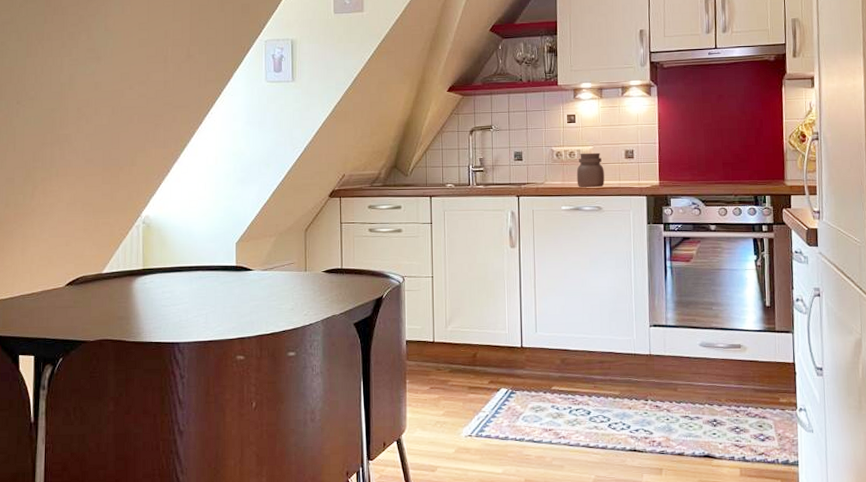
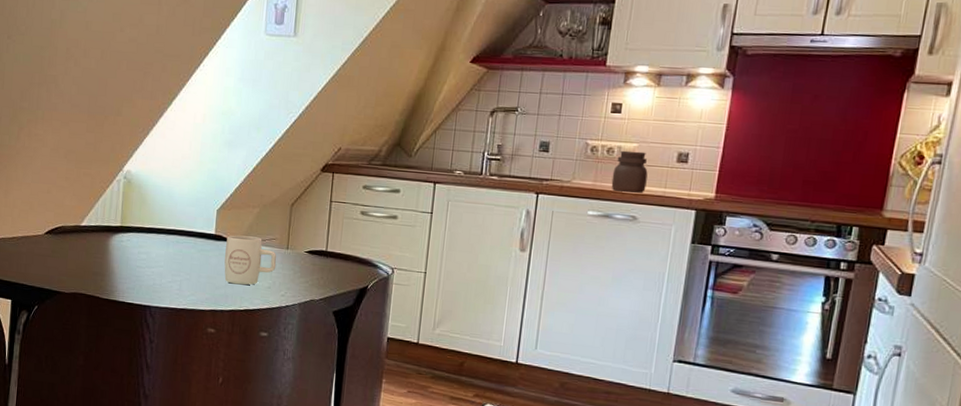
mug: none [248,263,297,310] -> present [224,235,277,285]

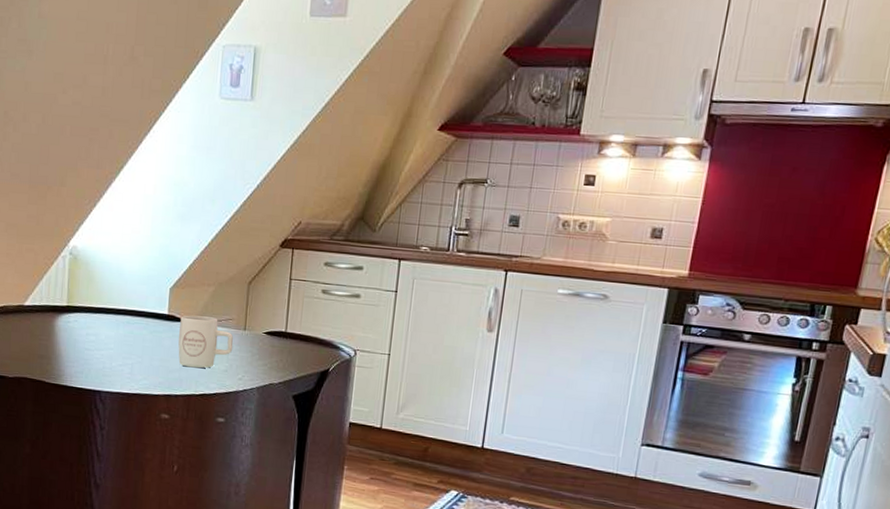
jar: present [611,150,648,194] -> none [582,225,621,272]

